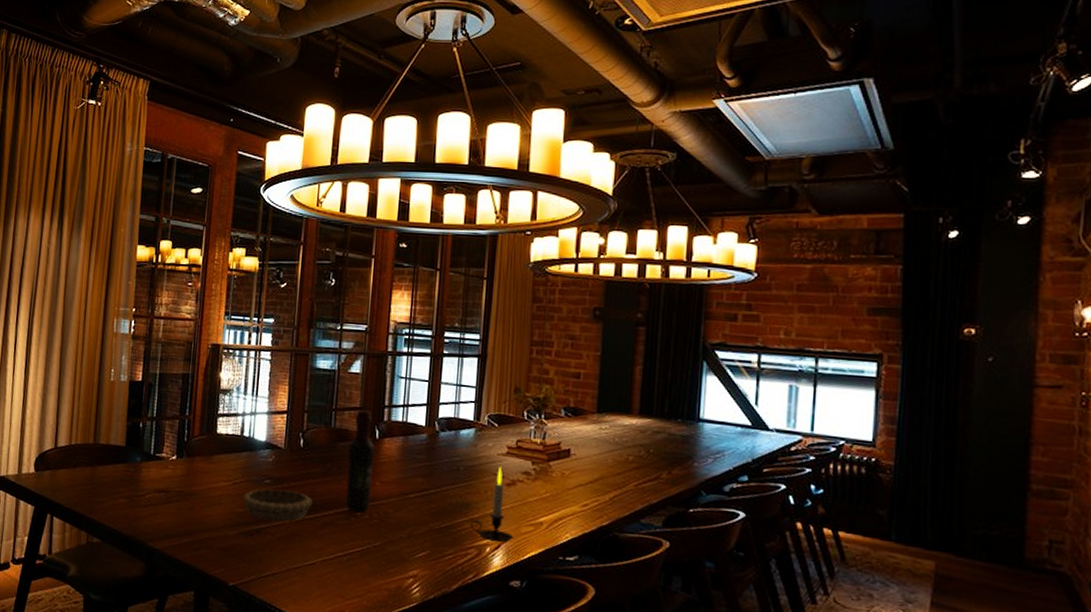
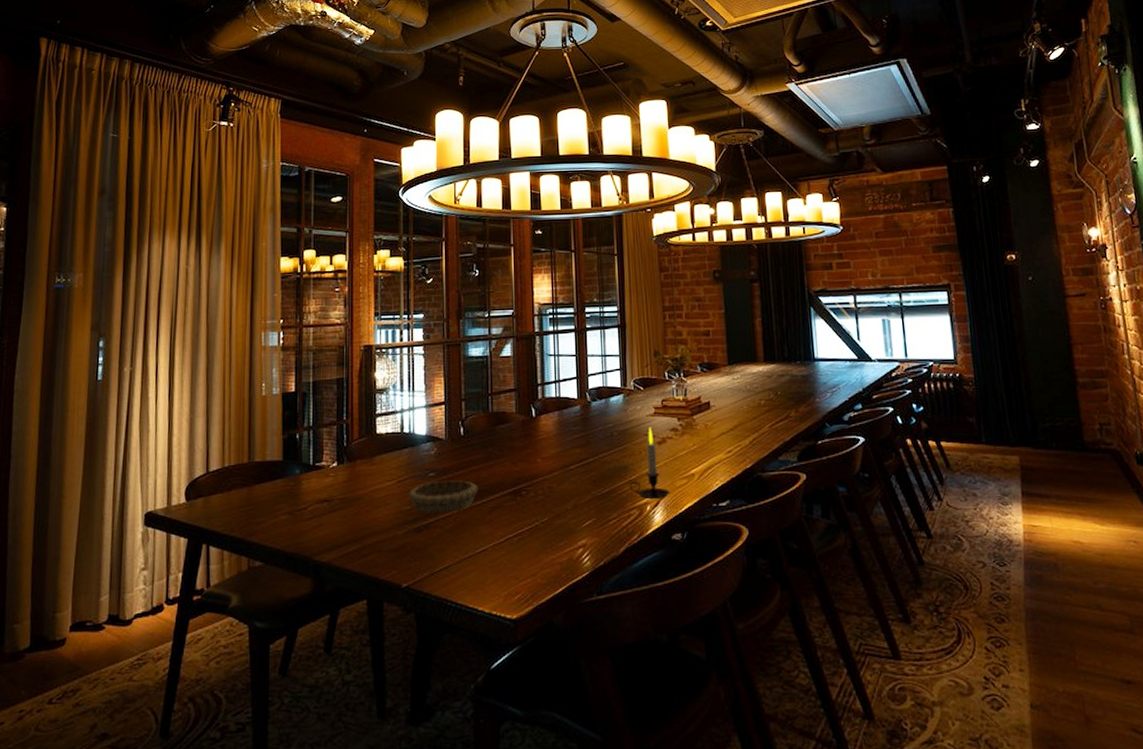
wine bottle: present [346,410,375,512] -> none [507,391,533,491]

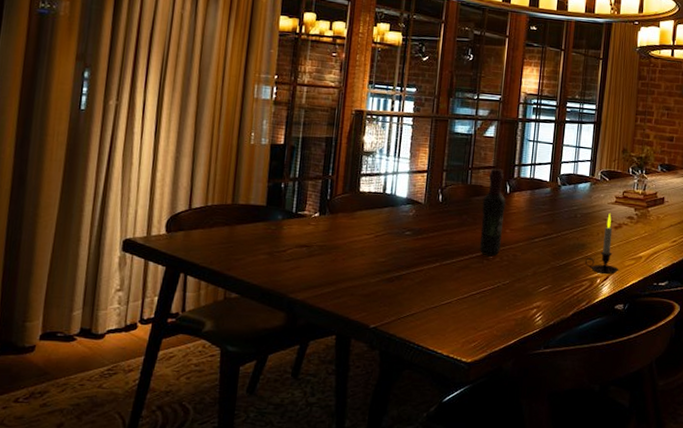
decorative bowl: present [408,480,478,514] -> none [383,239,450,269]
wine bottle: none [507,391,533,491] -> present [479,168,506,256]

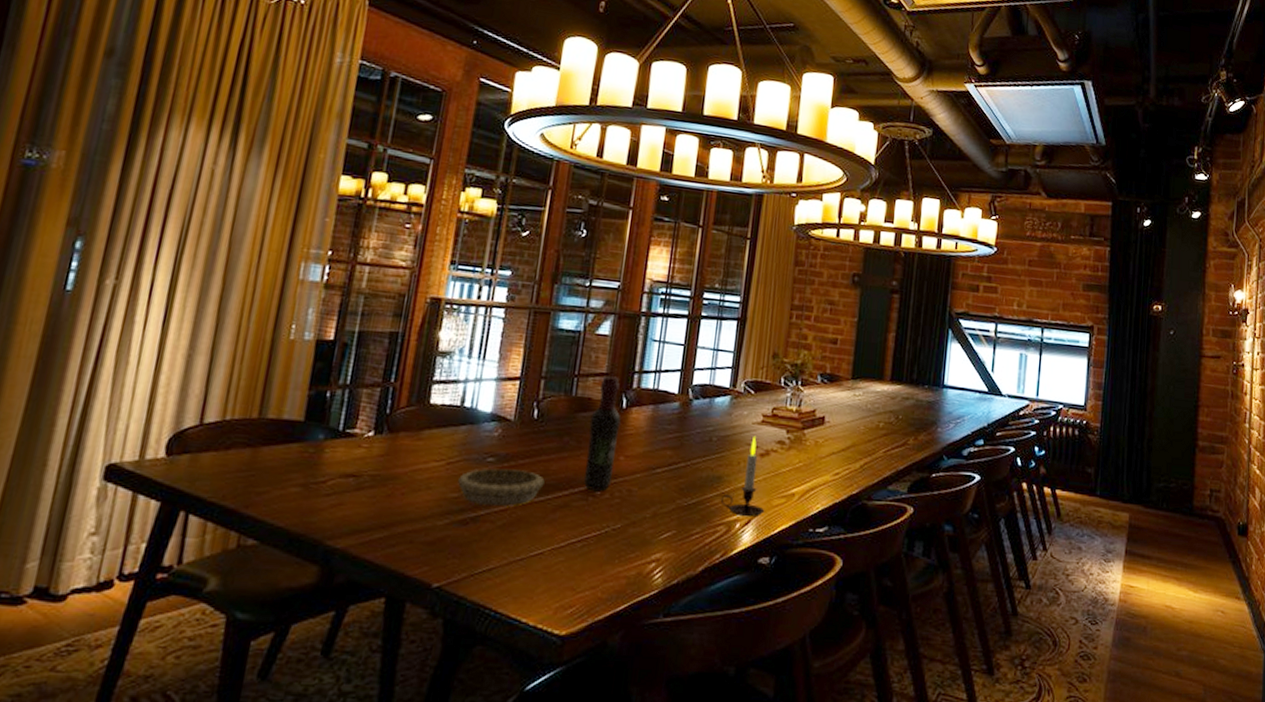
decorative bowl: none [383,239,450,269] -> present [457,468,545,507]

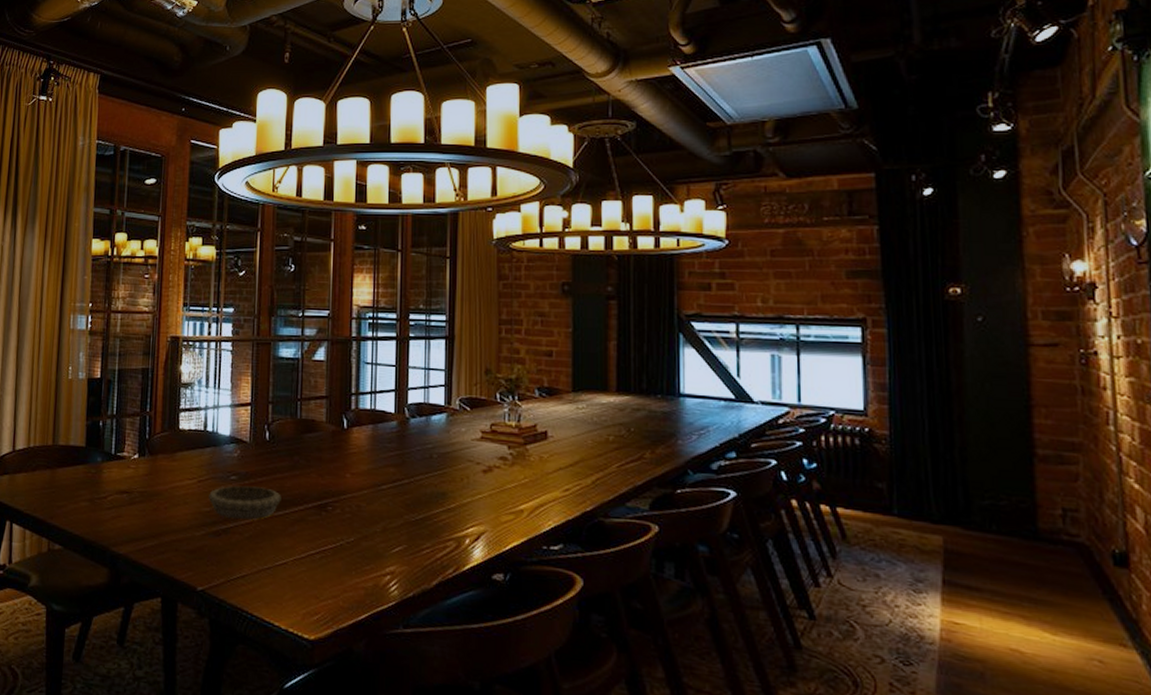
wine bottle: present [584,376,621,491] -> none [315,399,344,506]
candle: present [720,435,765,518] -> none [447,452,494,534]

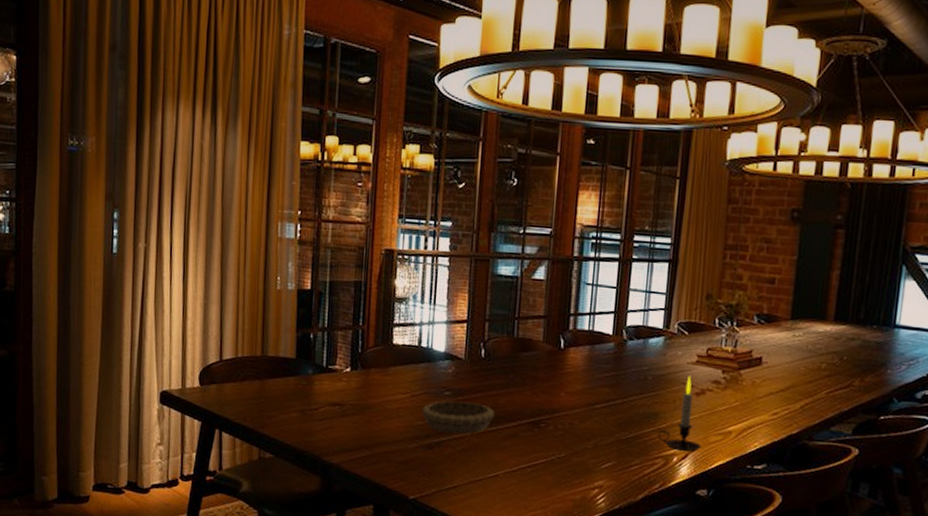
candle: none [447,452,494,534] -> present [657,375,702,452]

